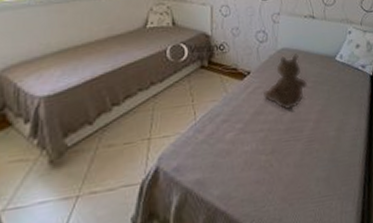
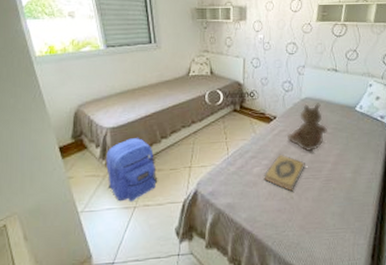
backpack: none [39,107,108,191] -> present [106,138,158,202]
hardback book: none [238,114,285,158] -> present [263,154,305,192]

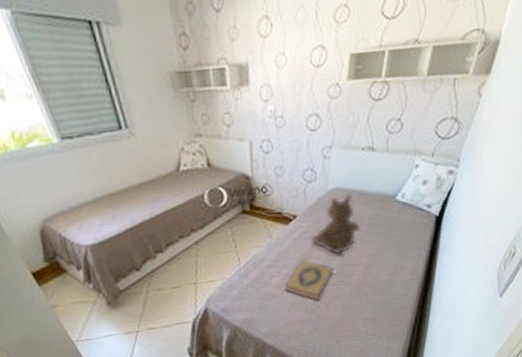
backpack: present [106,138,158,202] -> none [91,255,160,327]

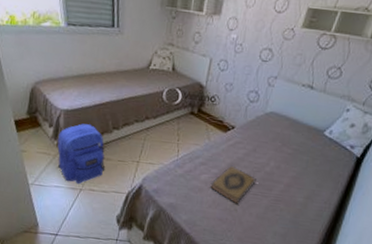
backpack: none [91,255,160,327] -> present [57,123,105,184]
teddy bear: present [310,194,360,255] -> none [241,119,288,169]

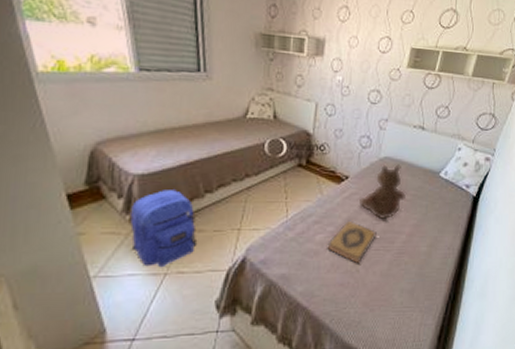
teddy bear: none [241,119,288,169] -> present [358,164,406,220]

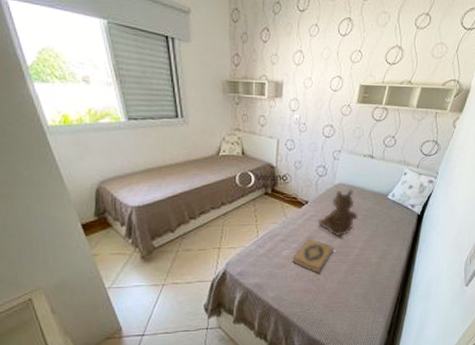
backpack: present [130,190,198,268] -> none [132,218,187,280]

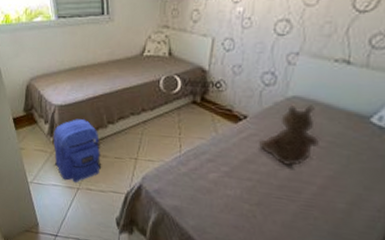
backpack: none [132,218,187,280] -> present [53,119,102,183]
hardback book: present [292,238,334,274] -> none [221,162,279,210]

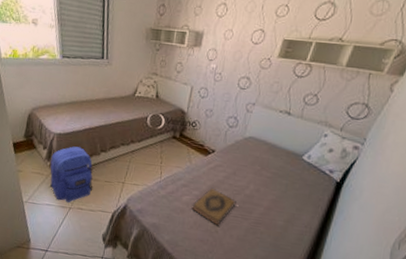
hardback book: none [221,162,279,210] -> present [191,187,236,226]
teddy bear: present [257,105,319,167] -> none [221,144,267,192]

